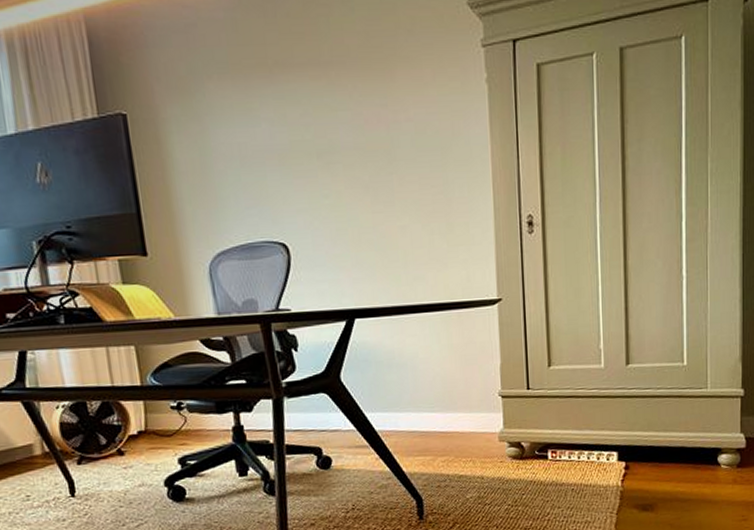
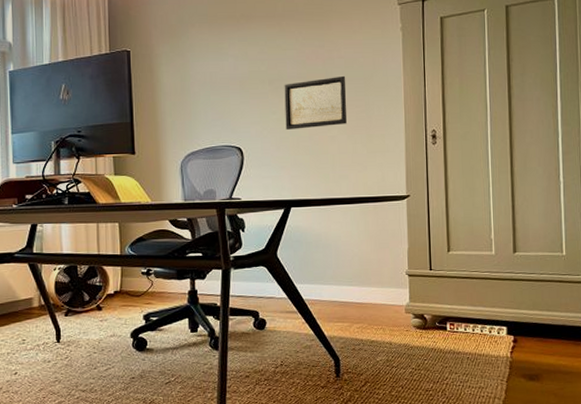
wall art: none [337,145,421,219] -> present [284,75,348,130]

